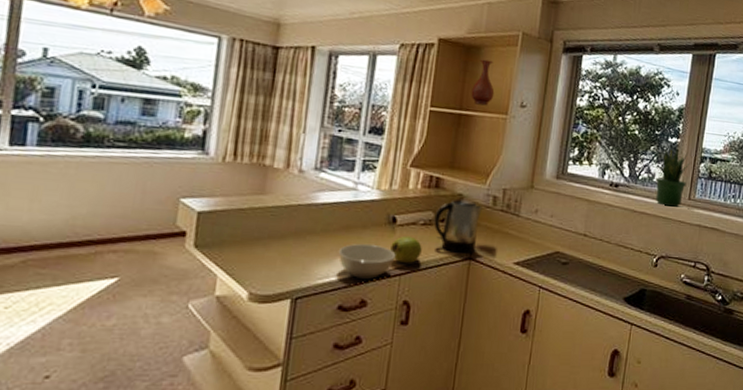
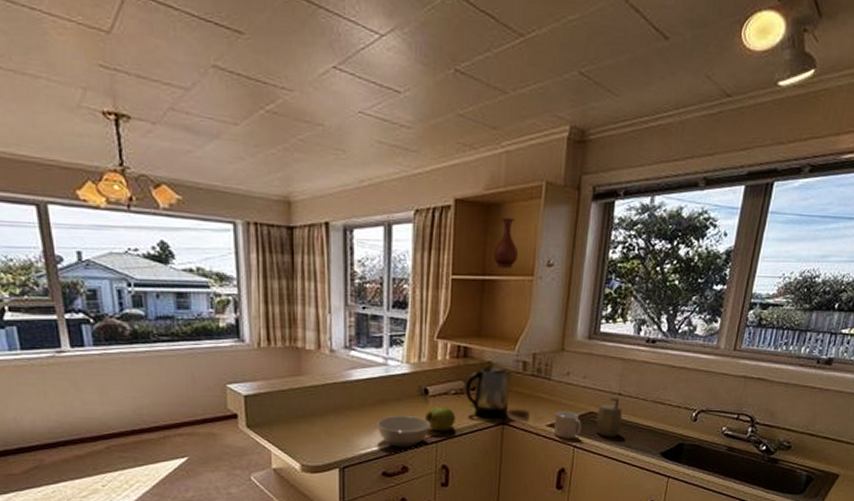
mug: none [521,249,548,278] -> present [554,411,582,438]
soap dispenser: none [561,237,588,280] -> present [595,397,623,437]
planter: present [655,149,690,208] -> none [696,297,737,360]

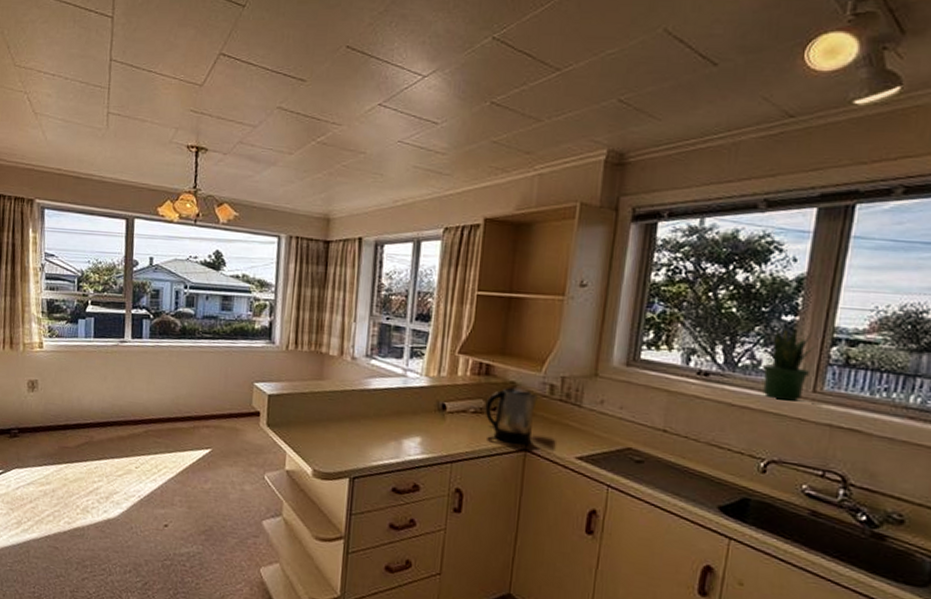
bowl: present [376,415,431,447] -> none [390,429,447,465]
fruit: present [425,405,455,432] -> none [441,423,473,452]
vase: present [493,217,519,268] -> none [522,236,549,287]
mug: present [554,411,582,438] -> none [584,443,618,476]
soap dispenser: present [595,397,623,437] -> none [634,433,669,481]
planter: none [696,297,737,360] -> present [762,329,815,403]

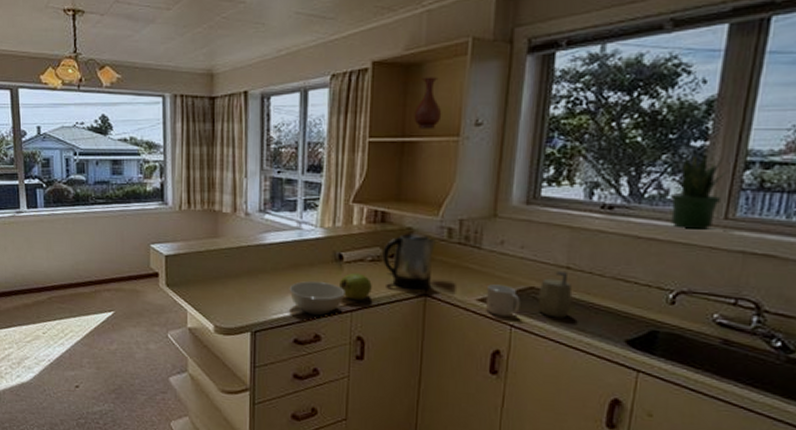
bowl: none [390,429,447,465] -> present [289,281,345,315]
fruit: none [441,423,473,452] -> present [339,272,372,301]
vase: none [522,236,549,287] -> present [414,77,442,129]
mug: none [584,443,618,476] -> present [486,284,521,316]
soap dispenser: none [634,433,669,481] -> present [537,270,573,318]

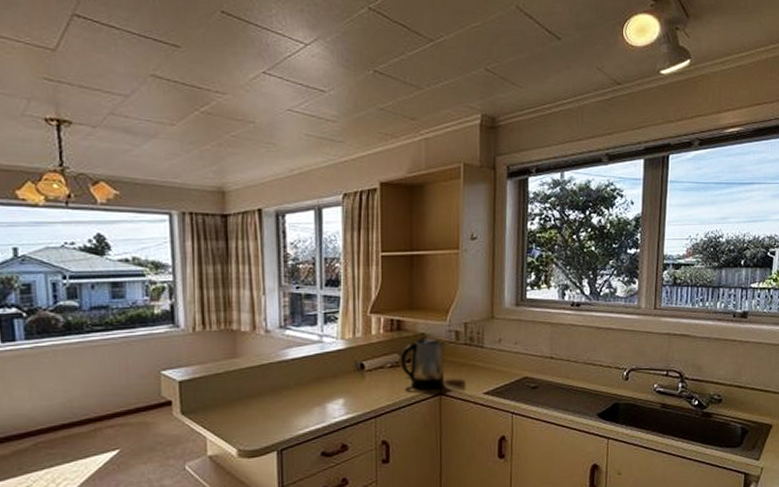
bowl: present [289,281,345,315] -> none [313,391,369,425]
fruit: present [339,272,372,301] -> none [363,379,393,407]
vase: present [414,77,442,129] -> none [420,197,443,243]
mug: present [486,284,521,316] -> none [491,378,518,406]
soap dispenser: present [537,270,573,318] -> none [531,361,557,402]
planter: present [671,155,726,231] -> none [618,260,652,320]

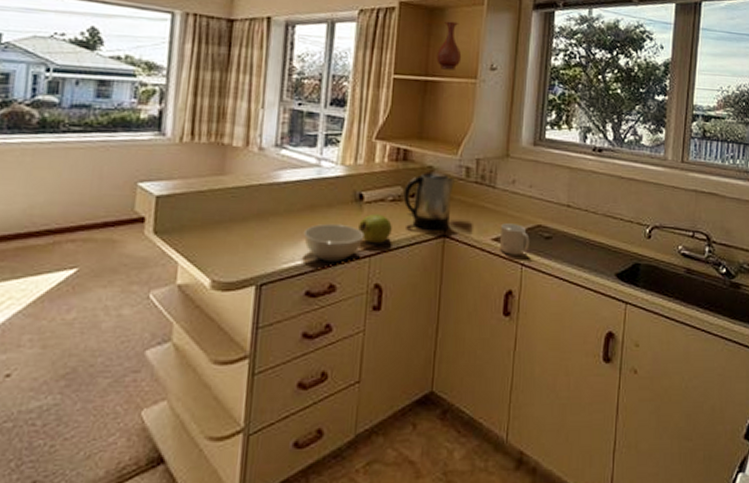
bowl: none [313,391,369,425] -> present [303,223,365,261]
fruit: none [363,379,393,407] -> present [358,213,392,244]
vase: none [420,197,443,243] -> present [436,21,462,71]
mug: none [491,378,518,406] -> present [500,223,530,255]

